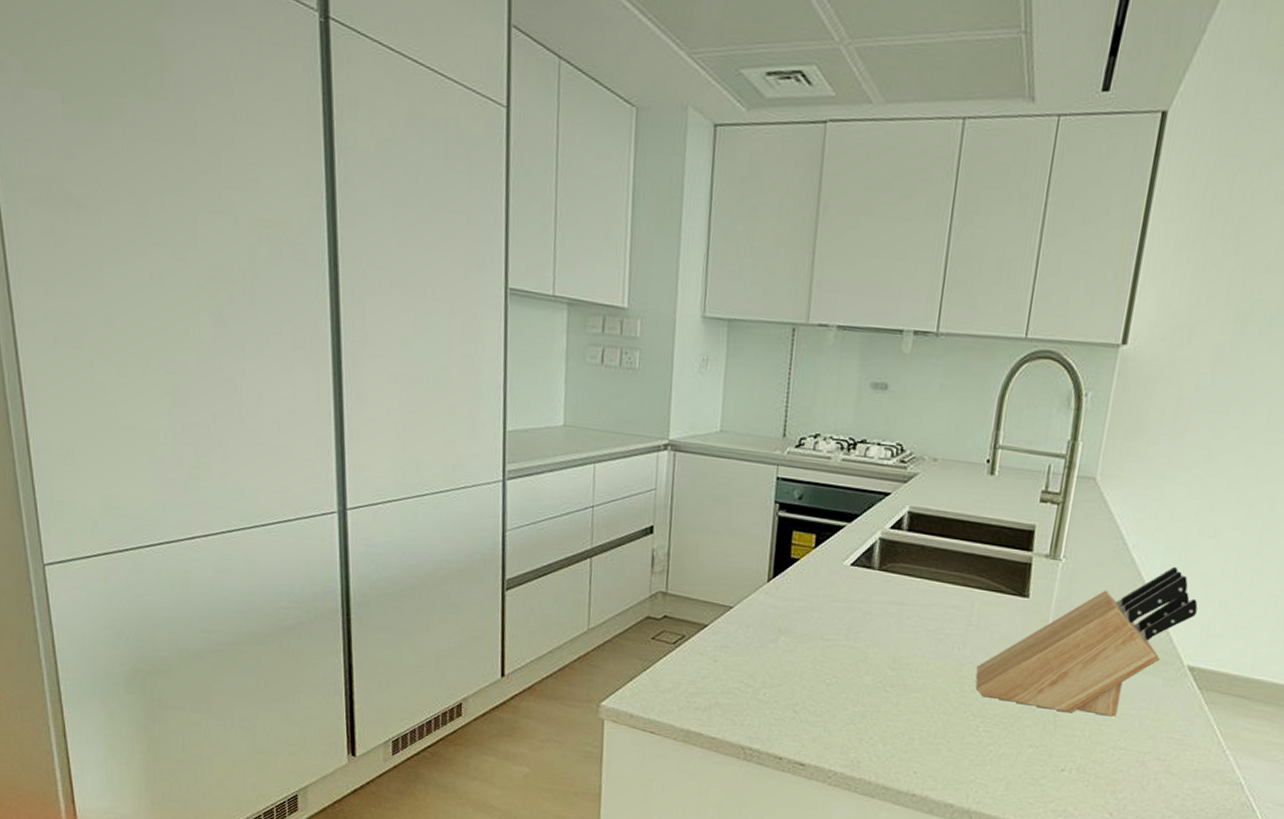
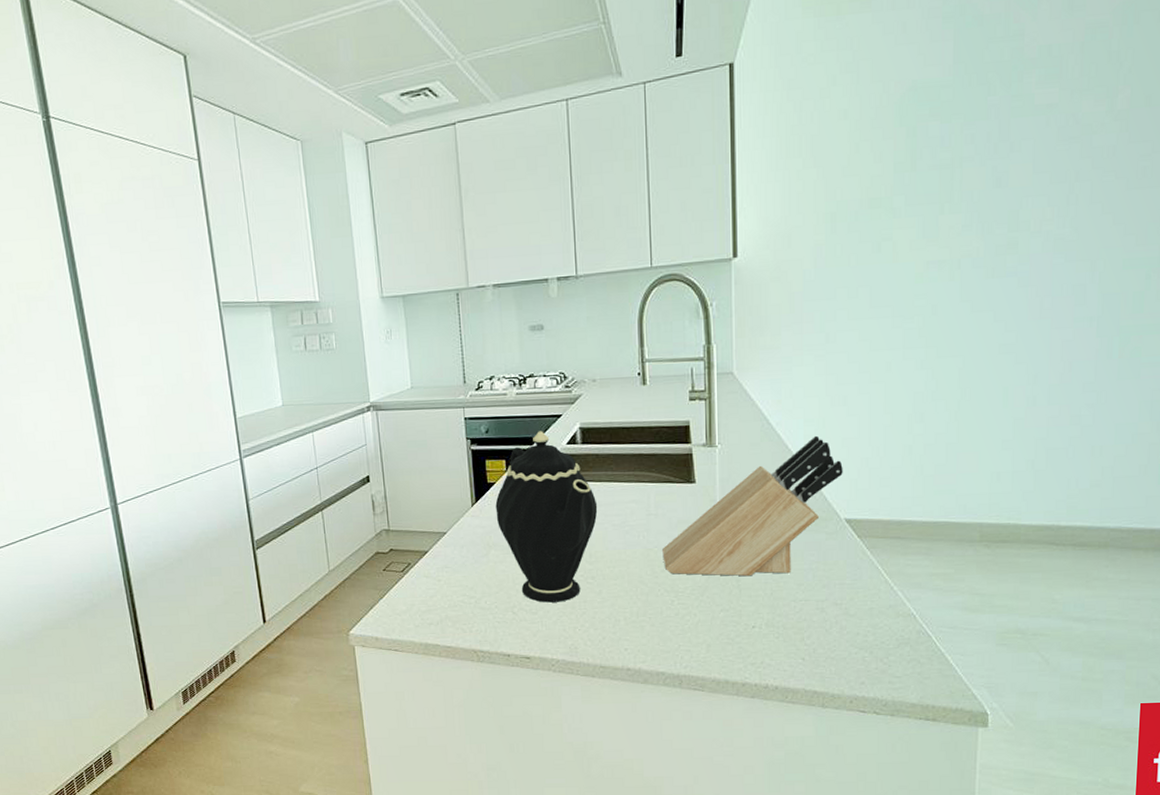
teapot: none [793,507,913,708] -> present [495,431,598,603]

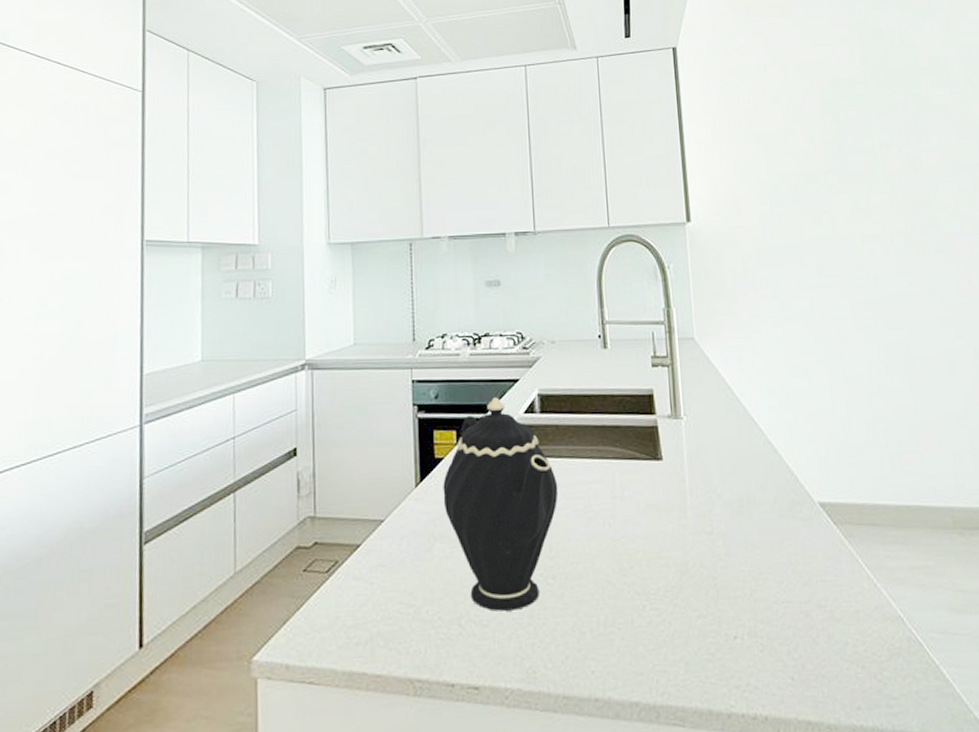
knife block: present [662,435,843,577] -> none [630,408,811,573]

